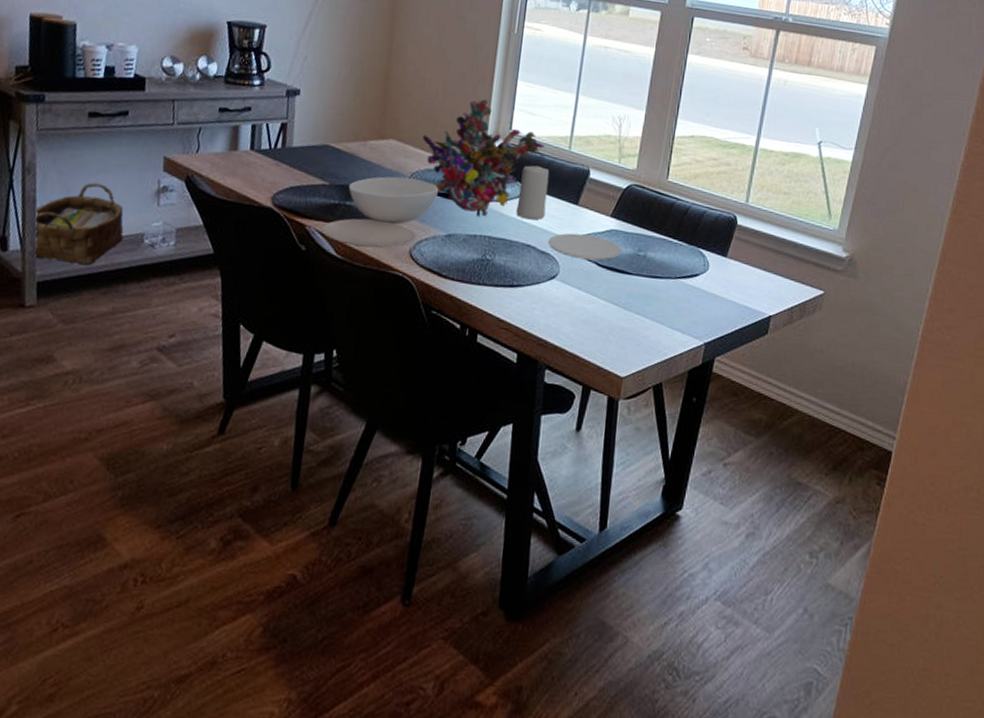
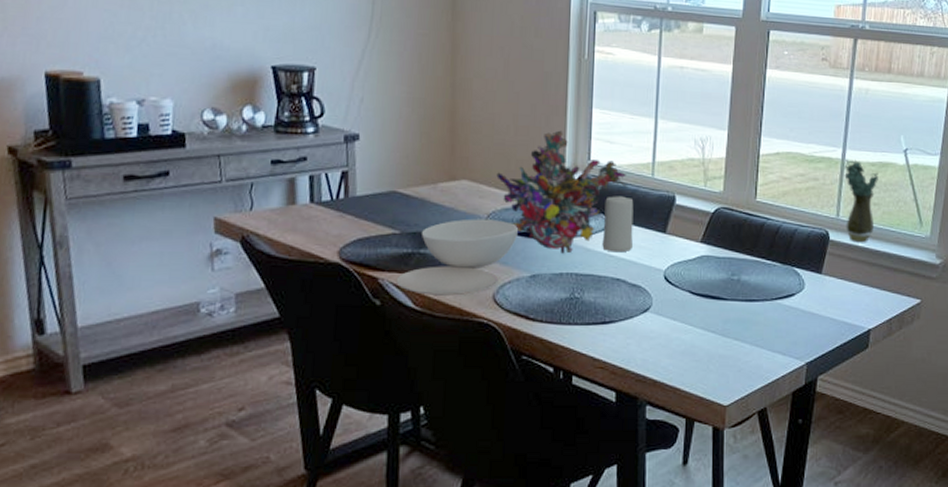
woven basket: present [32,183,124,265] -> none [74,252,177,341]
plate: present [547,233,622,261] -> none [637,263,715,289]
vase: none [754,146,791,231] -> present [844,159,878,243]

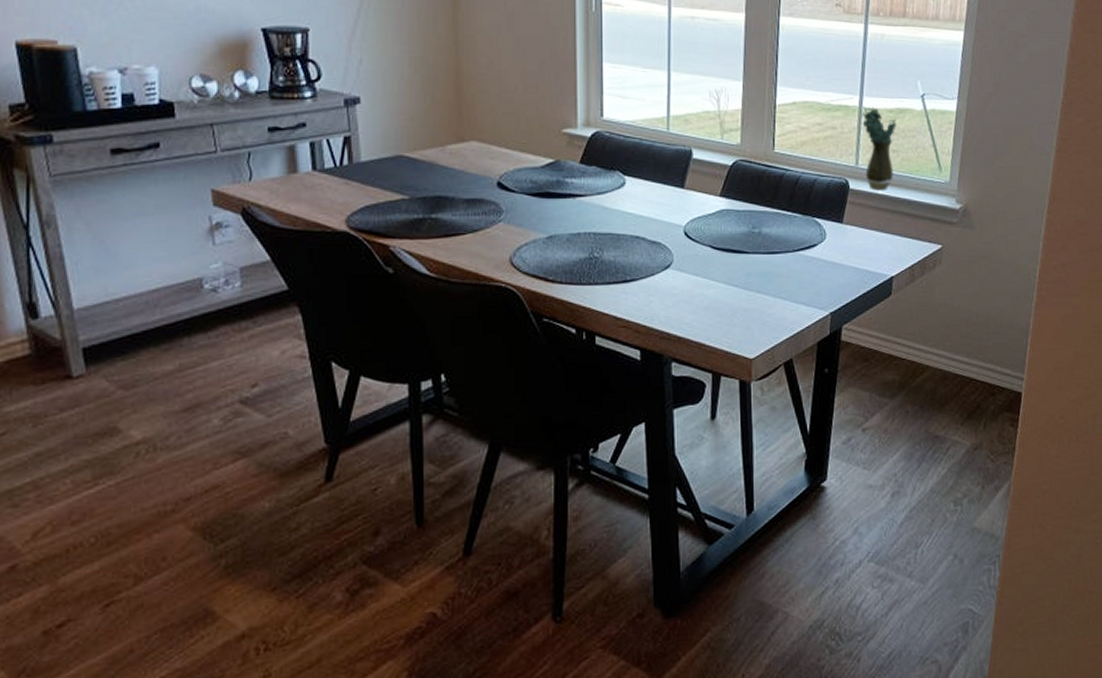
plate: present [396,266,499,296] -> none [408,230,515,261]
bowl: present [421,219,519,270] -> none [431,181,533,233]
flower arrangement: present [496,130,627,254] -> none [507,86,642,213]
candle: present [602,196,634,253] -> none [619,152,651,210]

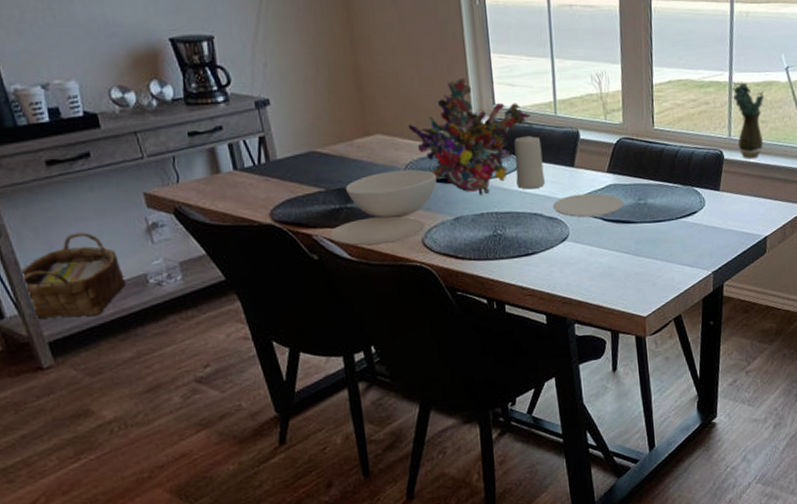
woven basket: none [66,228,179,321] -> present [22,232,127,319]
plate: none [408,230,515,261] -> present [329,216,425,246]
bowl: none [431,181,533,233] -> present [345,169,437,218]
flower arrangement: none [507,86,642,213] -> present [408,78,533,195]
candle: none [619,152,651,210] -> present [514,136,545,190]
plate: none [657,218,736,244] -> present [552,193,624,218]

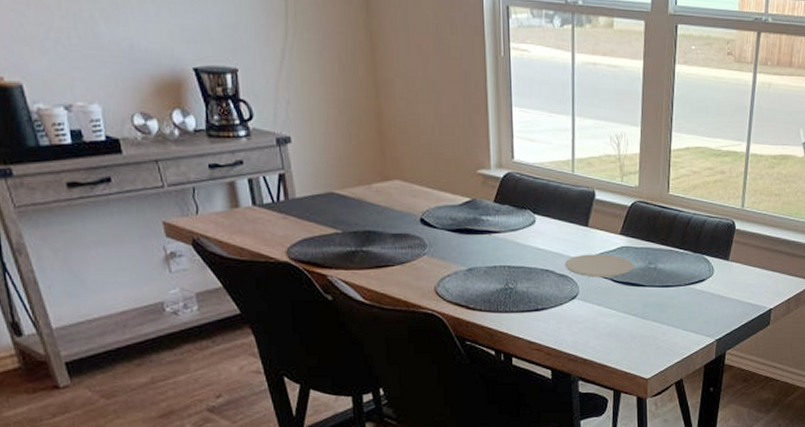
woven basket: present [22,232,127,319] -> none [41,257,144,339]
plate: present [329,216,425,246] -> none [344,262,439,290]
bowl: present [345,169,437,218] -> none [361,217,453,265]
flower arrangement: present [408,78,533,195] -> none [427,129,550,248]
candle: present [514,136,545,190] -> none [530,192,558,246]
vase: present [732,81,764,159] -> none [748,152,779,231]

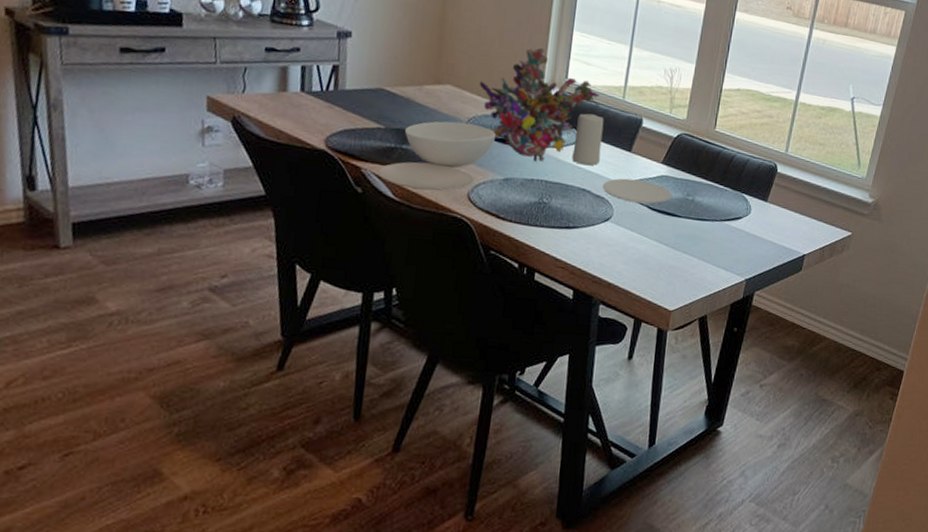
plate: none [344,262,439,290] -> present [378,161,474,191]
bowl: none [361,217,453,265] -> present [404,121,497,168]
flower arrangement: none [427,129,550,248] -> present [479,47,599,162]
candle: none [530,192,558,246] -> present [572,113,604,166]

